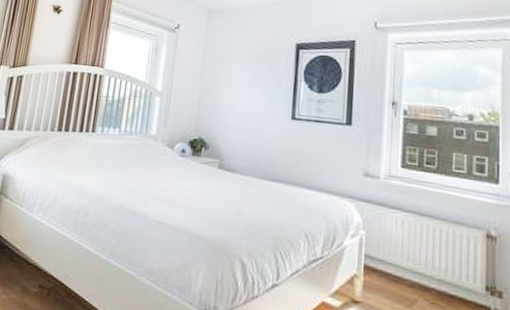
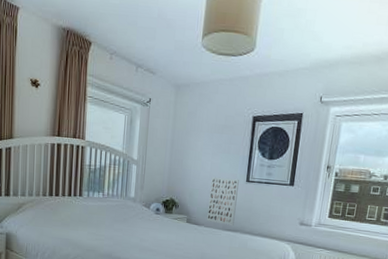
wall art: none [244,112,283,175] -> present [207,176,239,226]

